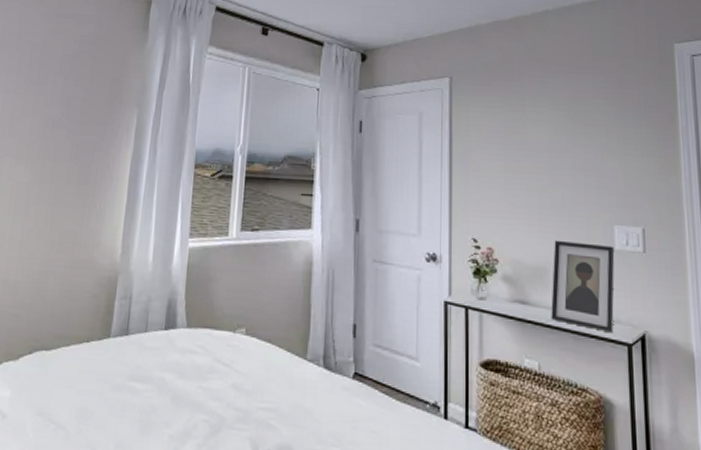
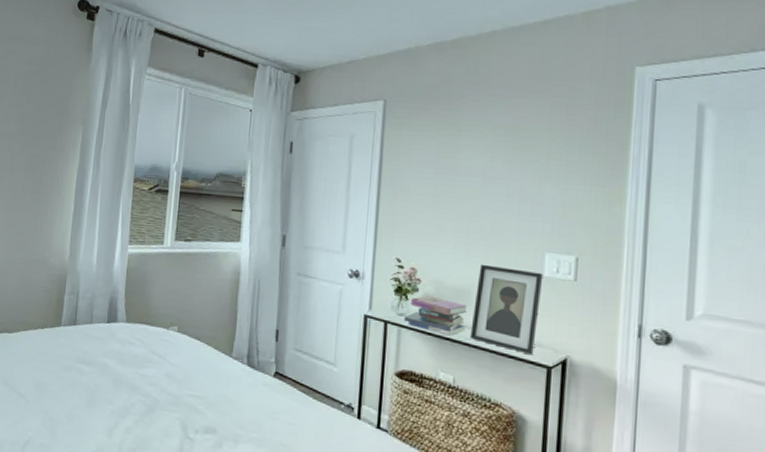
books: none [485,276,546,319] -> present [404,295,467,337]

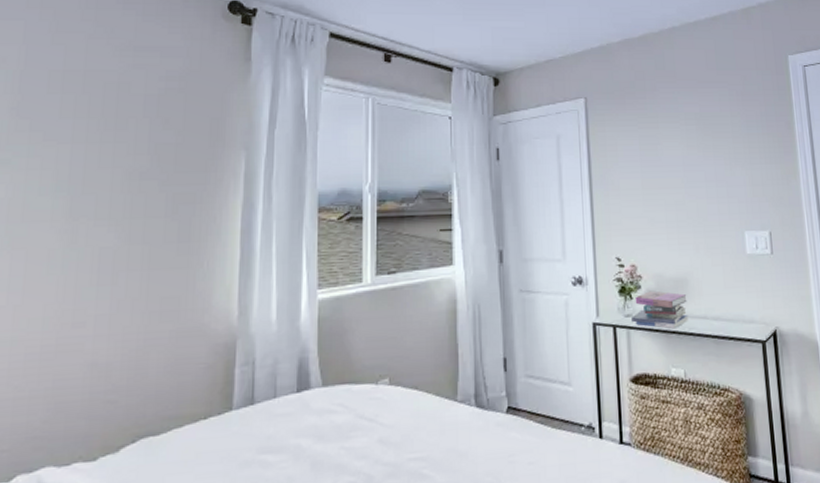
picture frame: present [470,264,543,355] -> none [692,250,749,333]

